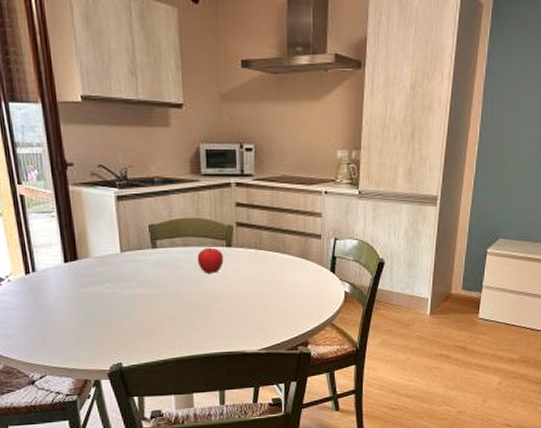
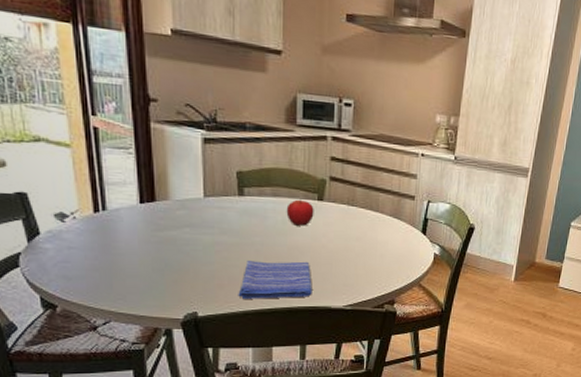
dish towel: none [157,308,227,348] -> present [238,261,312,299]

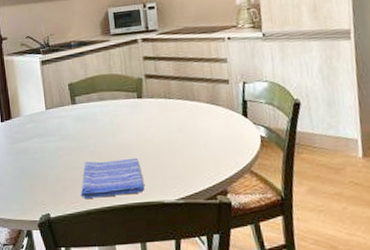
fruit: present [286,199,314,226] -> none [111,100,136,125]

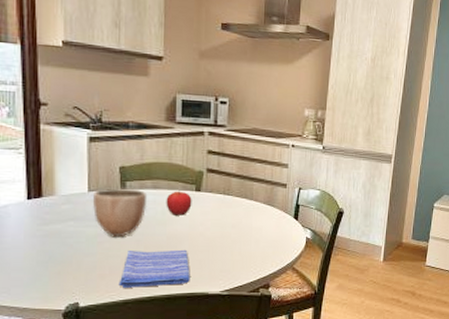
decorative bowl: none [50,102,96,151] -> present [93,188,148,238]
fruit: none [111,100,136,125] -> present [166,191,192,216]

